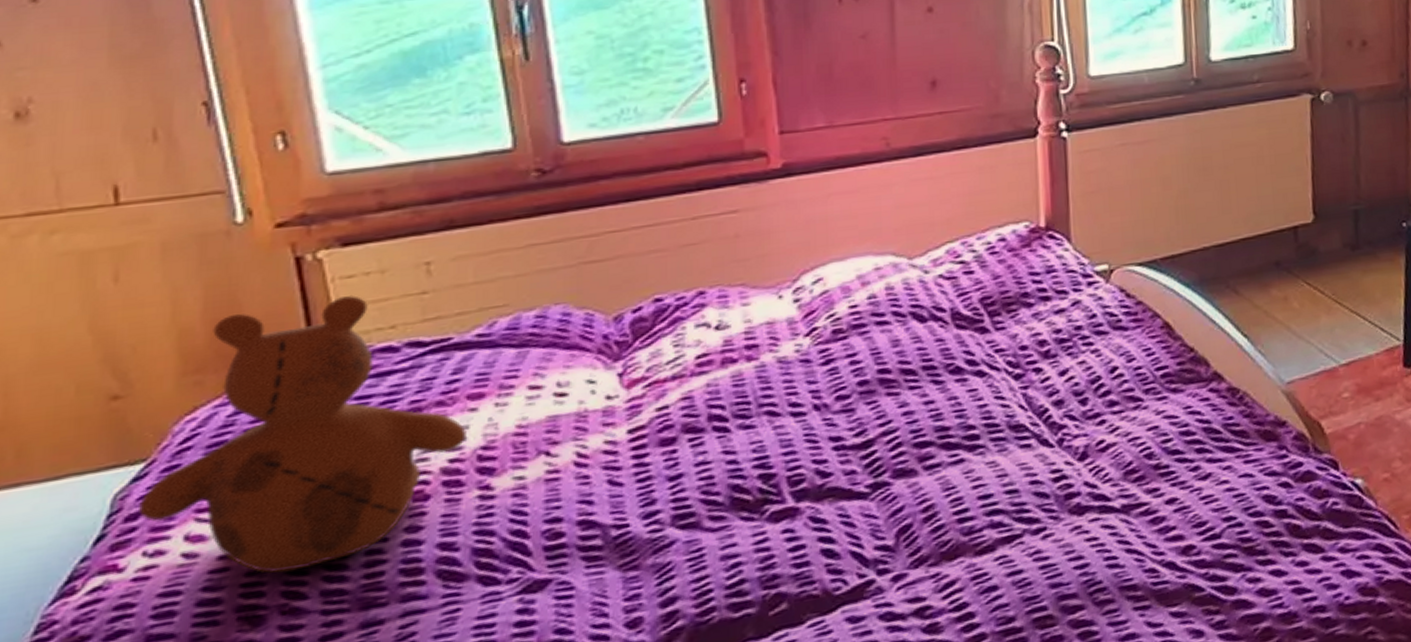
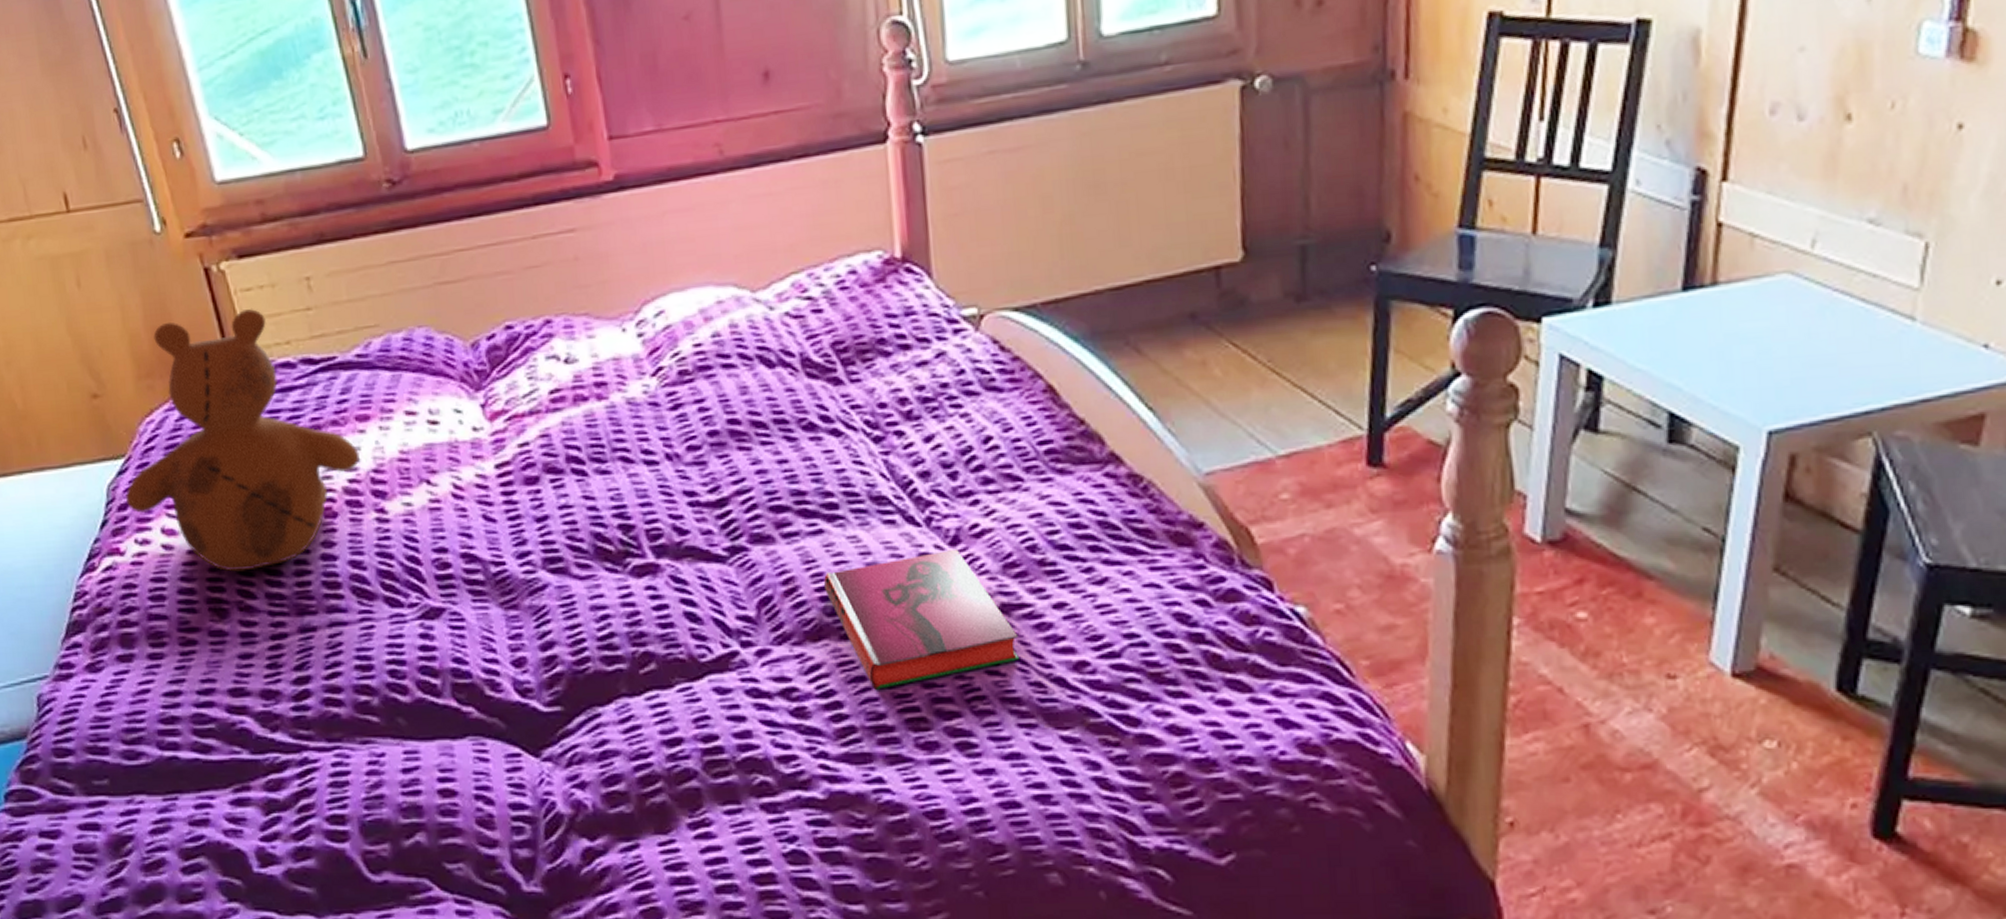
hardback book: none [963,462,1136,597] -> present [824,548,1019,690]

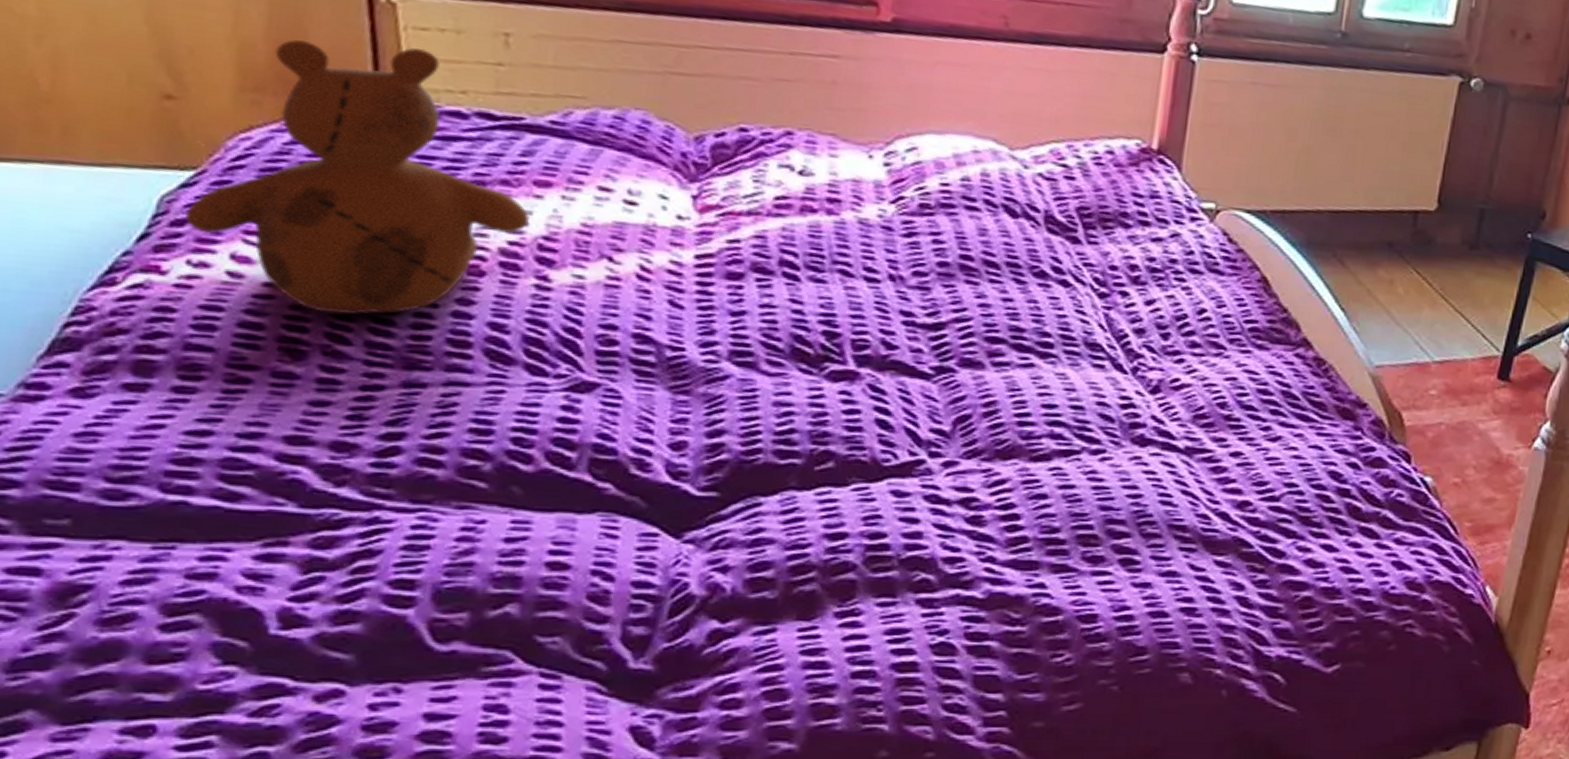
hardback book: present [824,548,1019,690] -> none [1024,396,1195,507]

